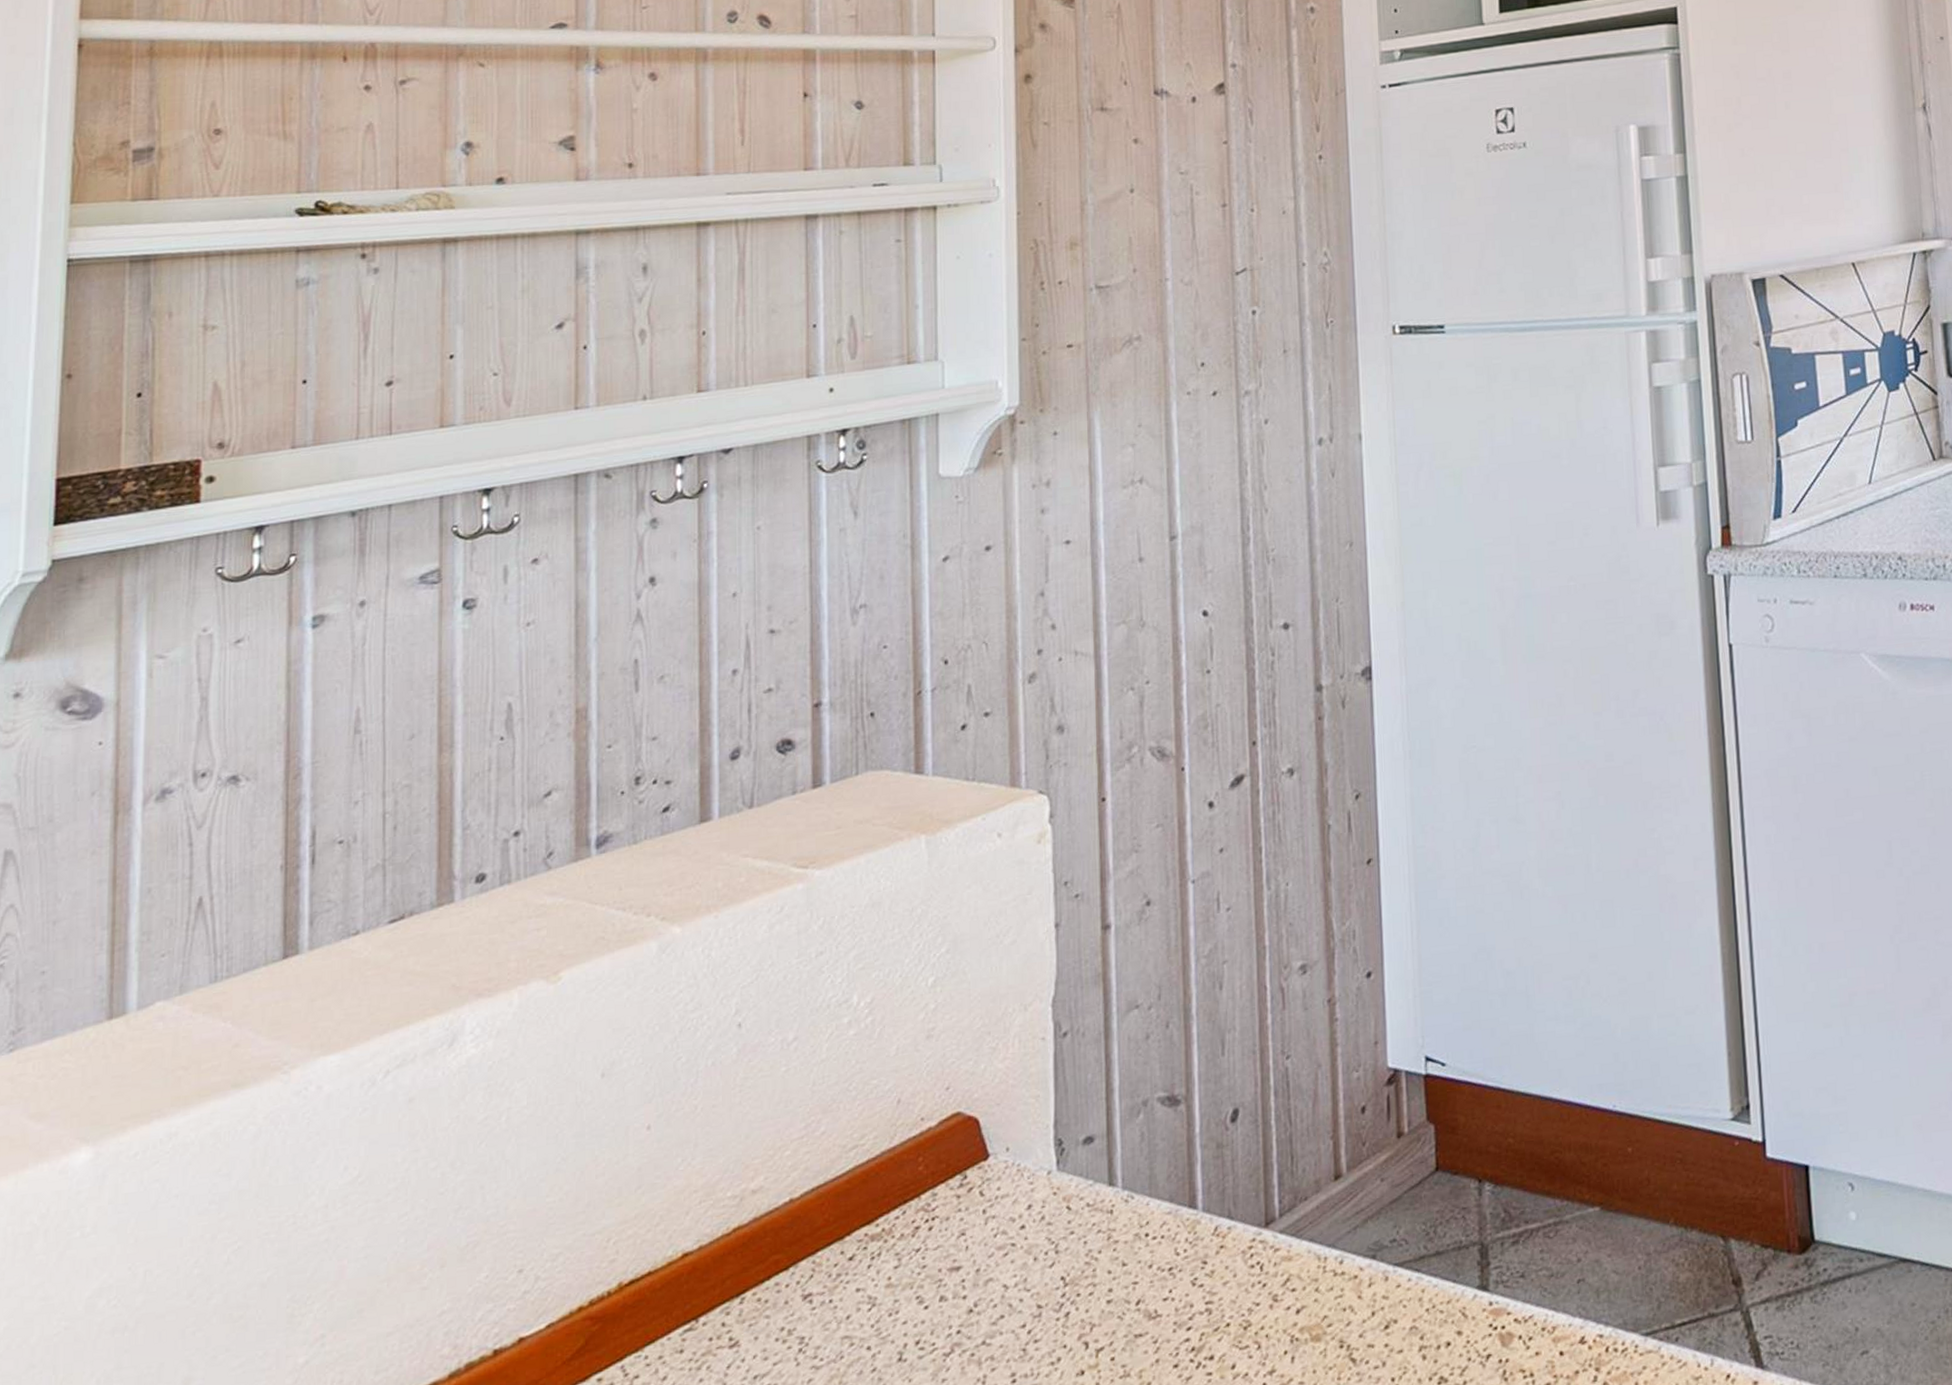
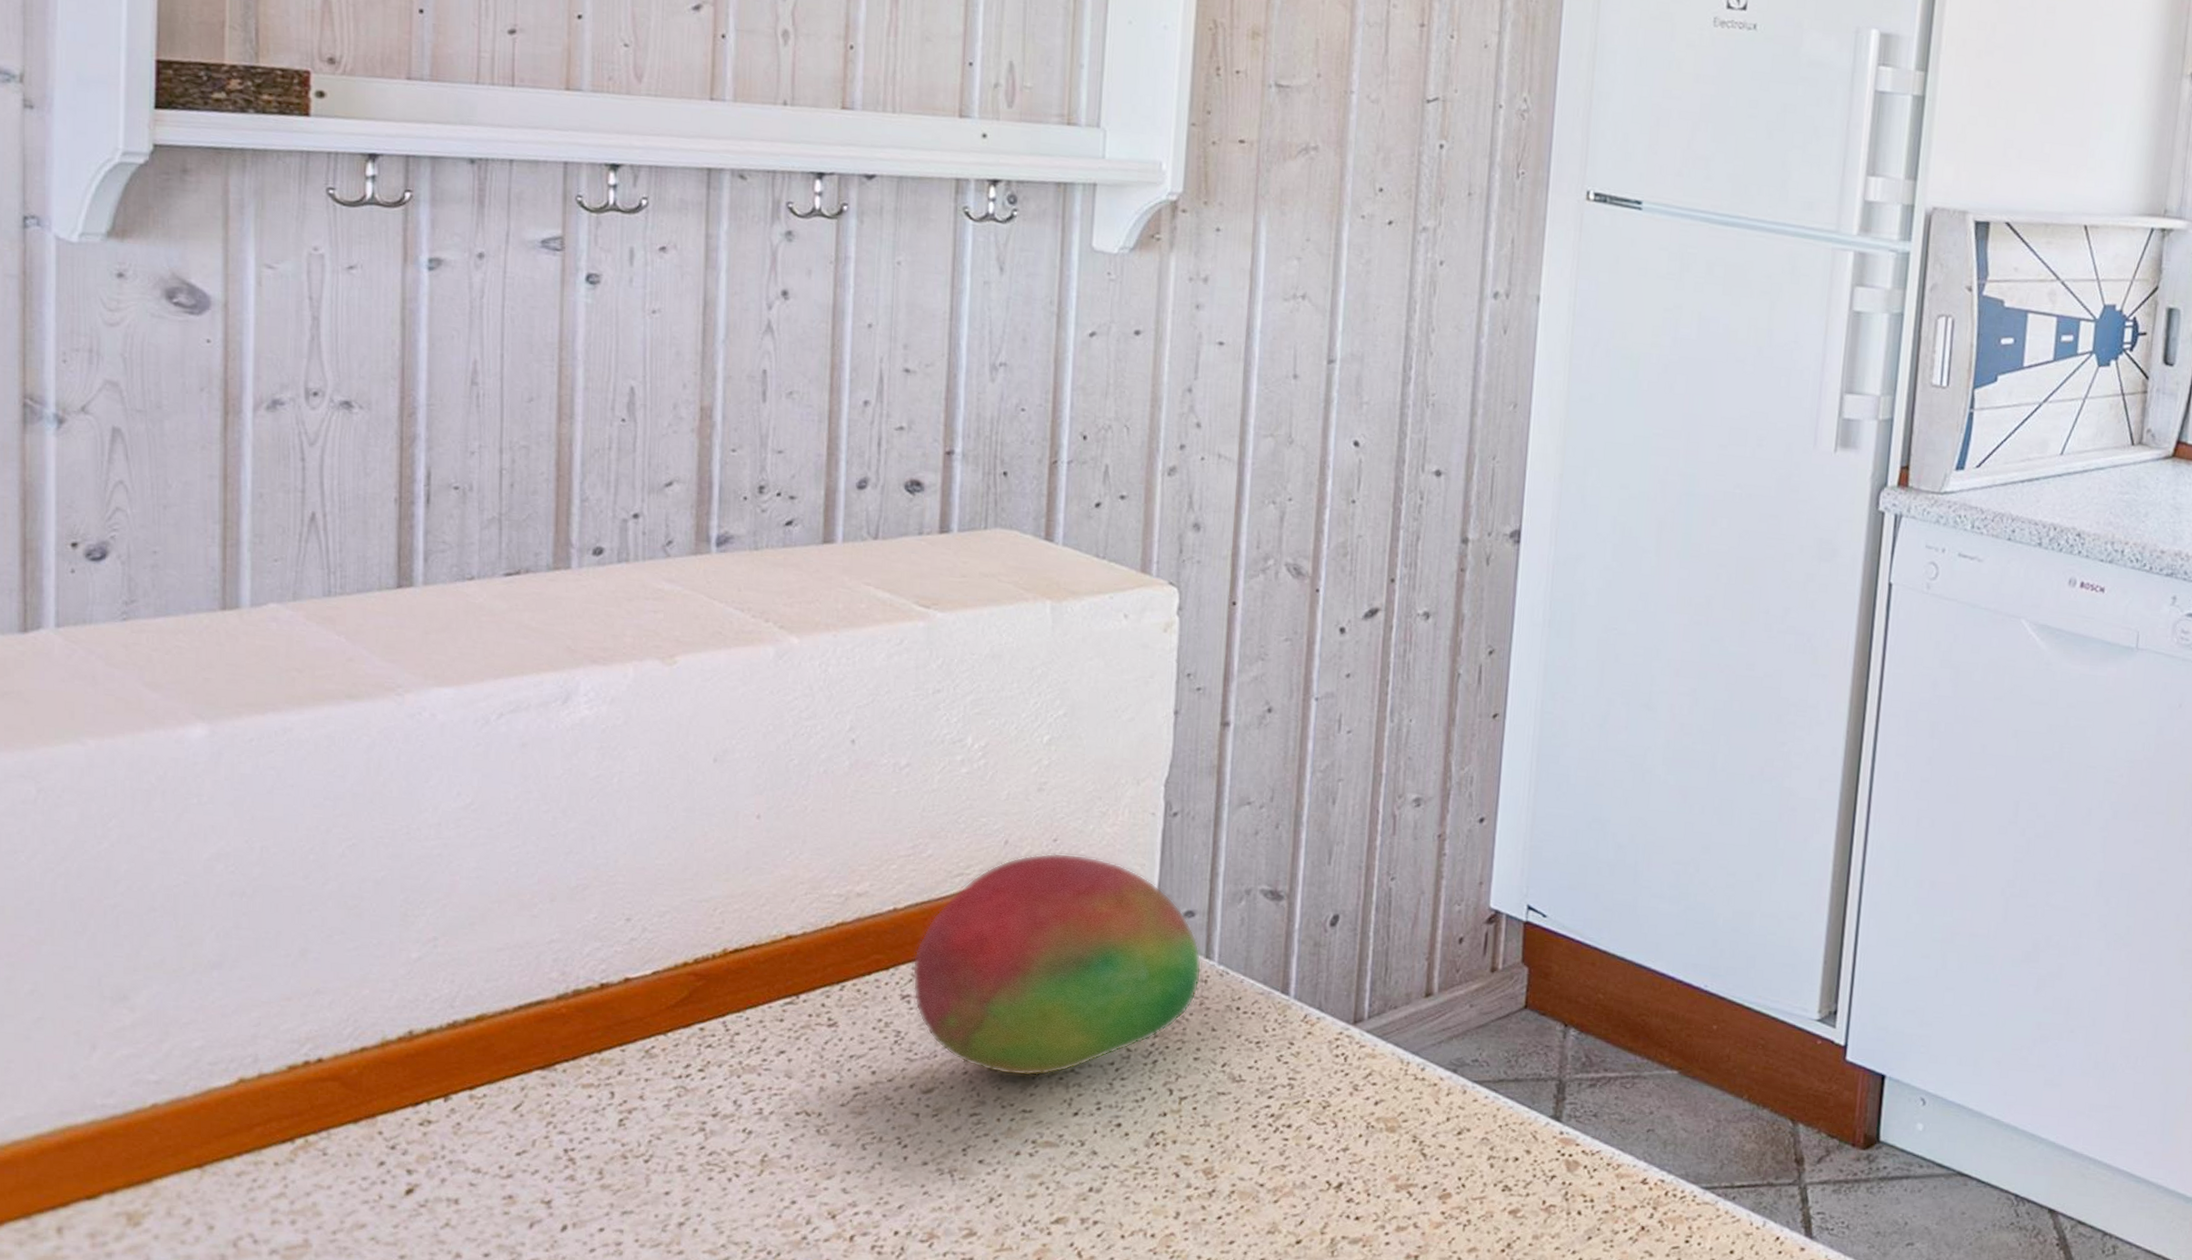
fruit: none [812,1098,1107,1363] -> present [912,852,1202,1077]

